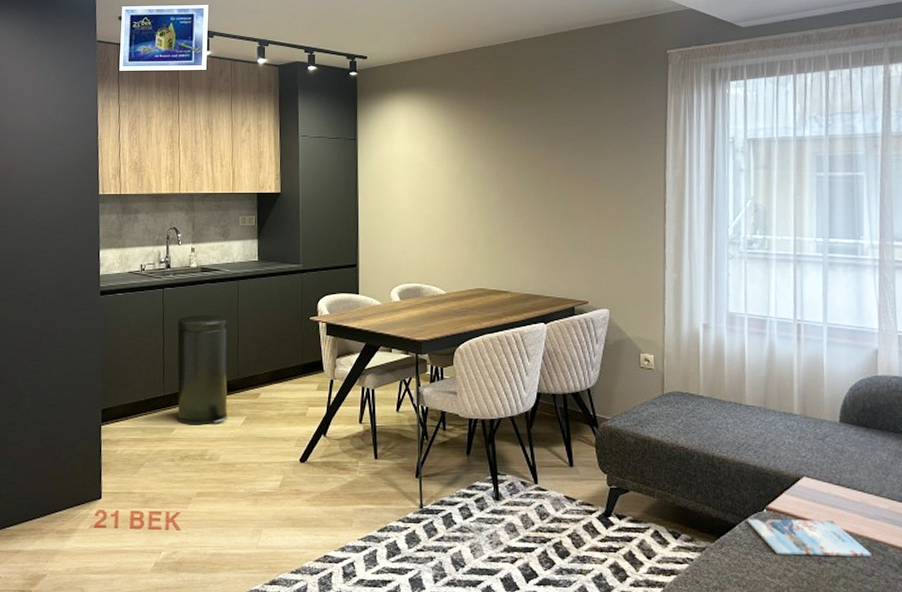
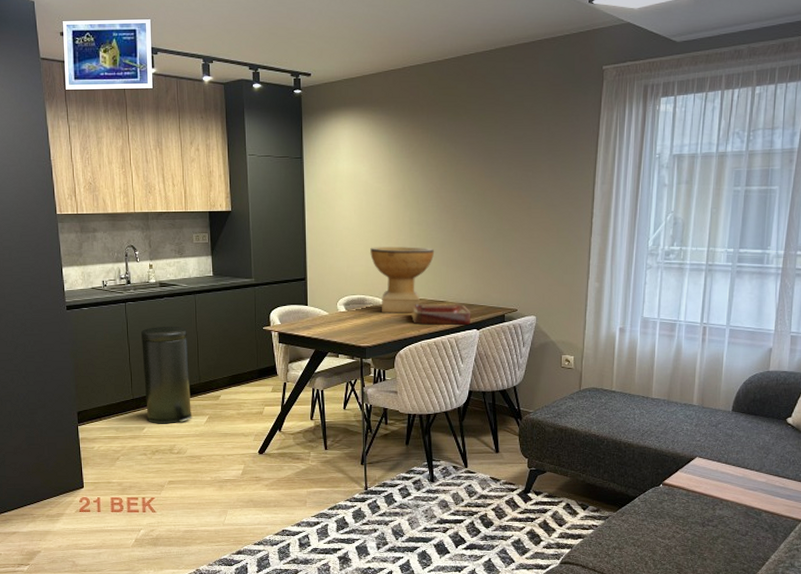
decorative bowl: none [427,232,496,304] -> present [370,247,435,314]
decorative tray: none [472,294,538,318] -> present [412,304,471,325]
magazine: present [747,518,871,557] -> none [646,491,747,521]

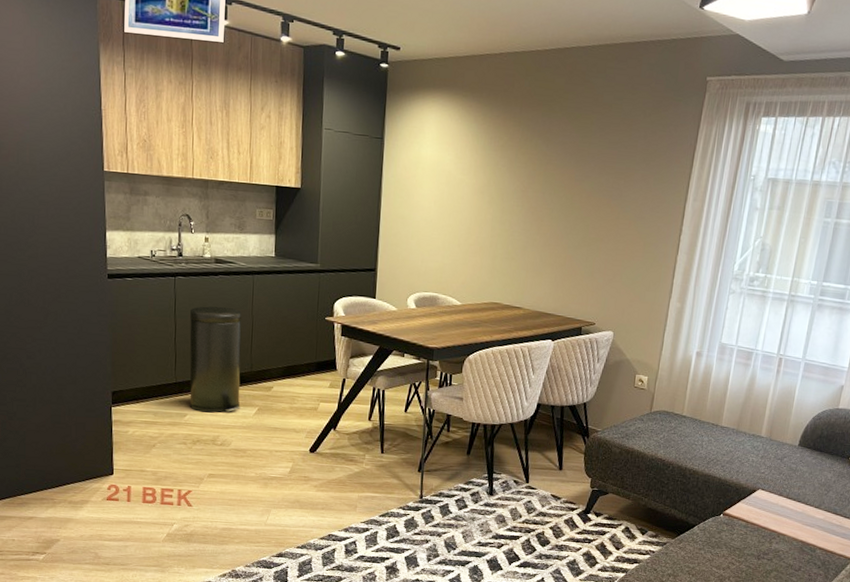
decorative bowl: present [370,247,435,314] -> none [447,242,516,317]
decorative tray: present [412,304,471,325] -> none [485,308,548,335]

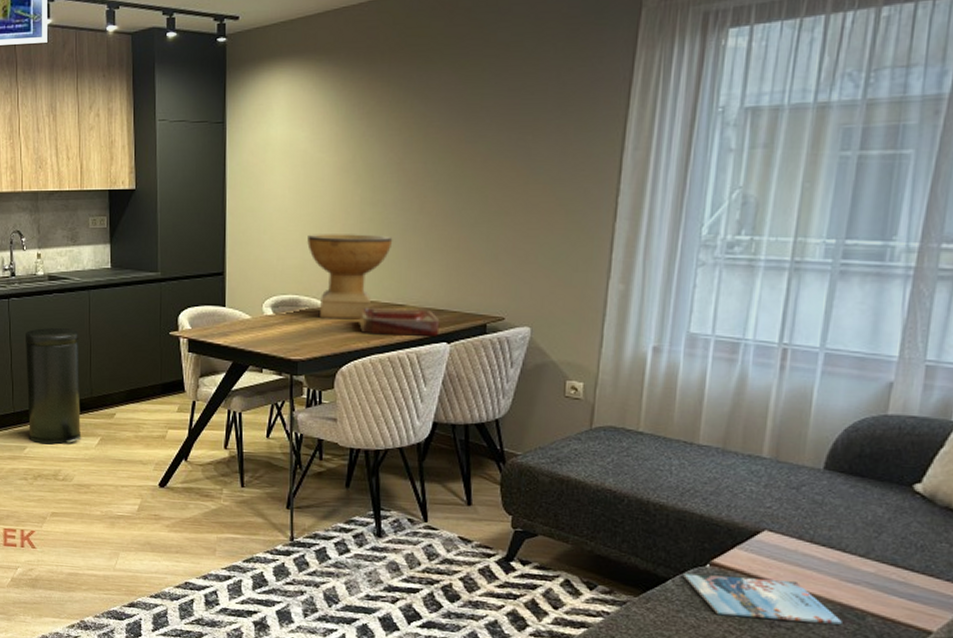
decorative bowl: none [447,242,516,317] -> present [307,234,393,320]
decorative tray: none [485,308,548,335] -> present [359,308,440,336]
magazine: none [705,521,802,556] -> present [683,573,842,625]

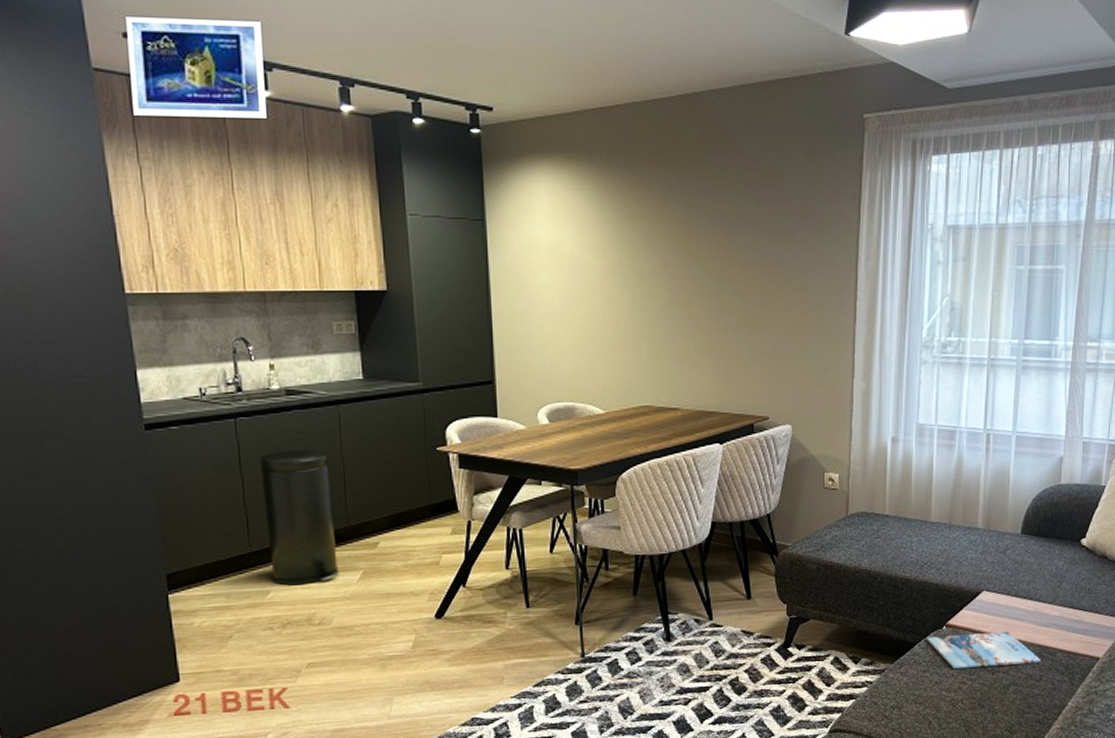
decorative bowl: present [307,234,393,320] -> none [579,338,664,426]
decorative tray: present [359,308,440,336] -> none [636,412,712,439]

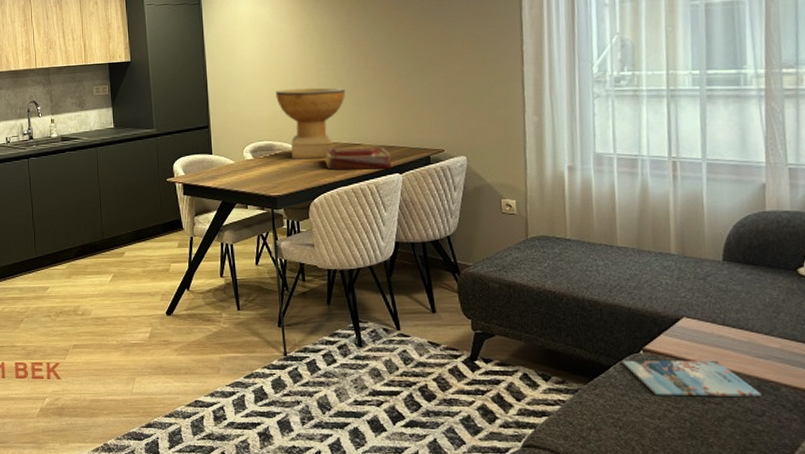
pedal bin: present [260,450,340,586] -> none [44,181,97,284]
decorative bowl: none [579,338,664,426] -> present [276,87,346,160]
decorative tray: none [636,412,712,439] -> present [324,146,392,171]

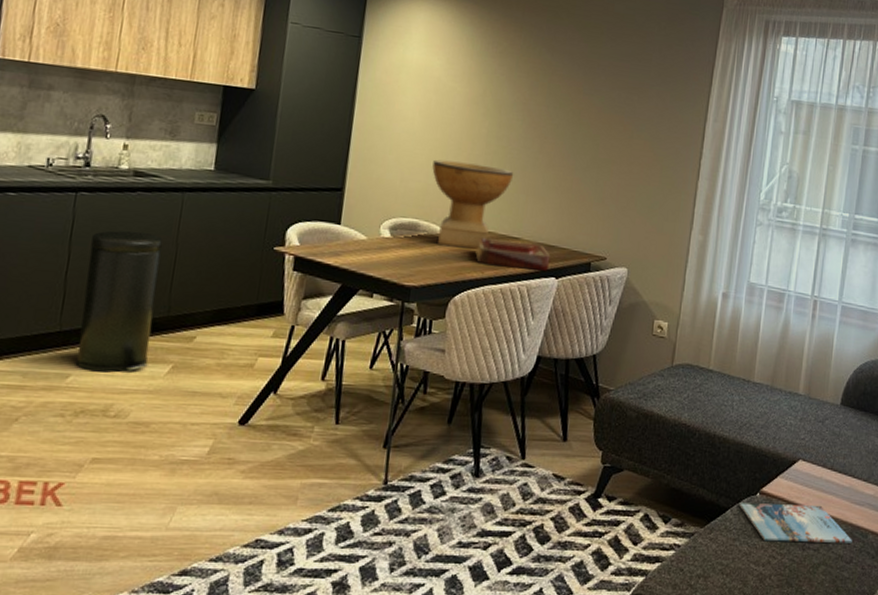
pedal bin: none [44,181,97,284] -> present [76,230,163,373]

